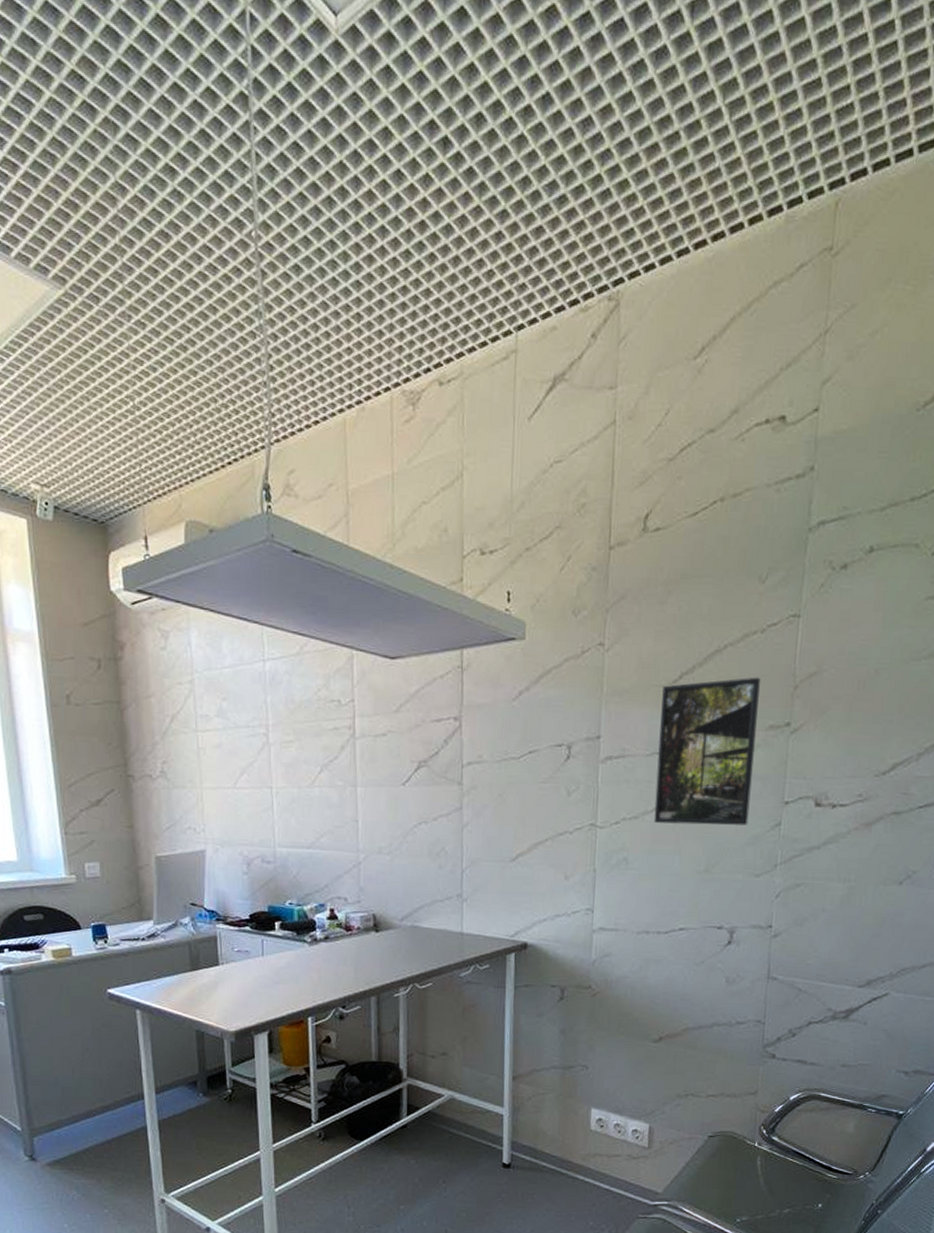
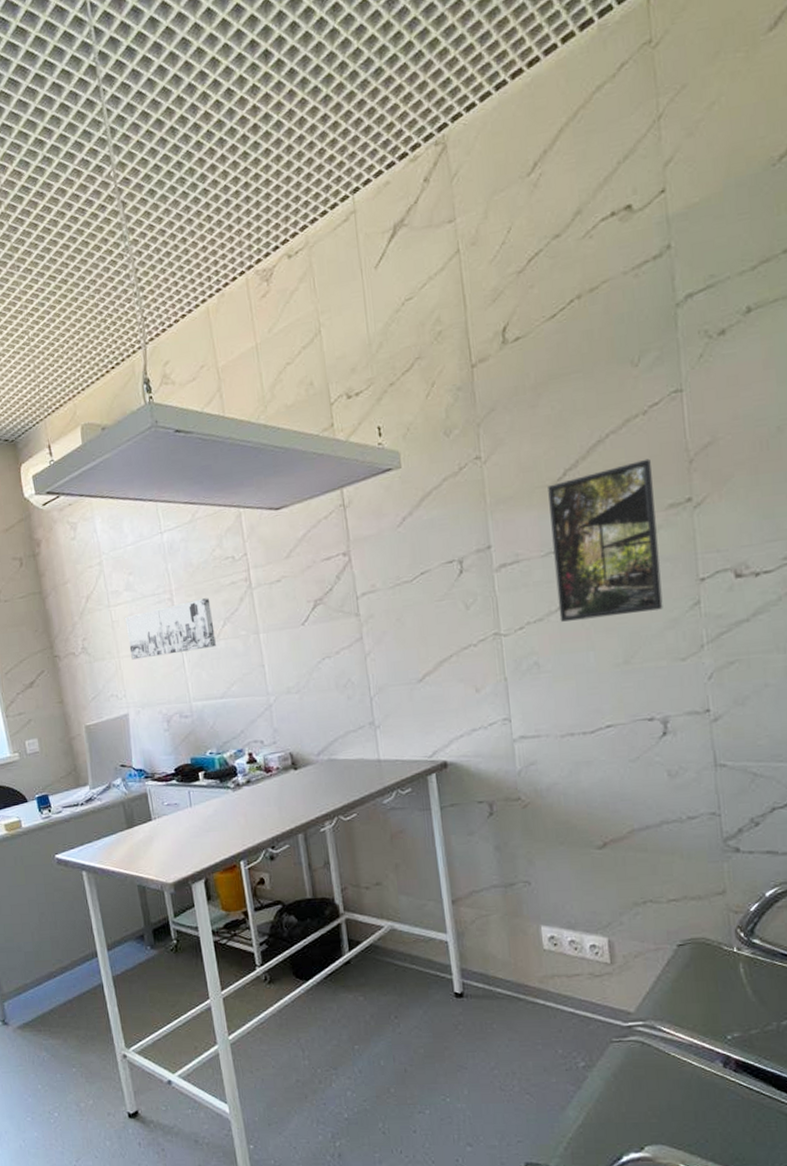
wall art: none [213,739,310,794] -> present [125,598,216,660]

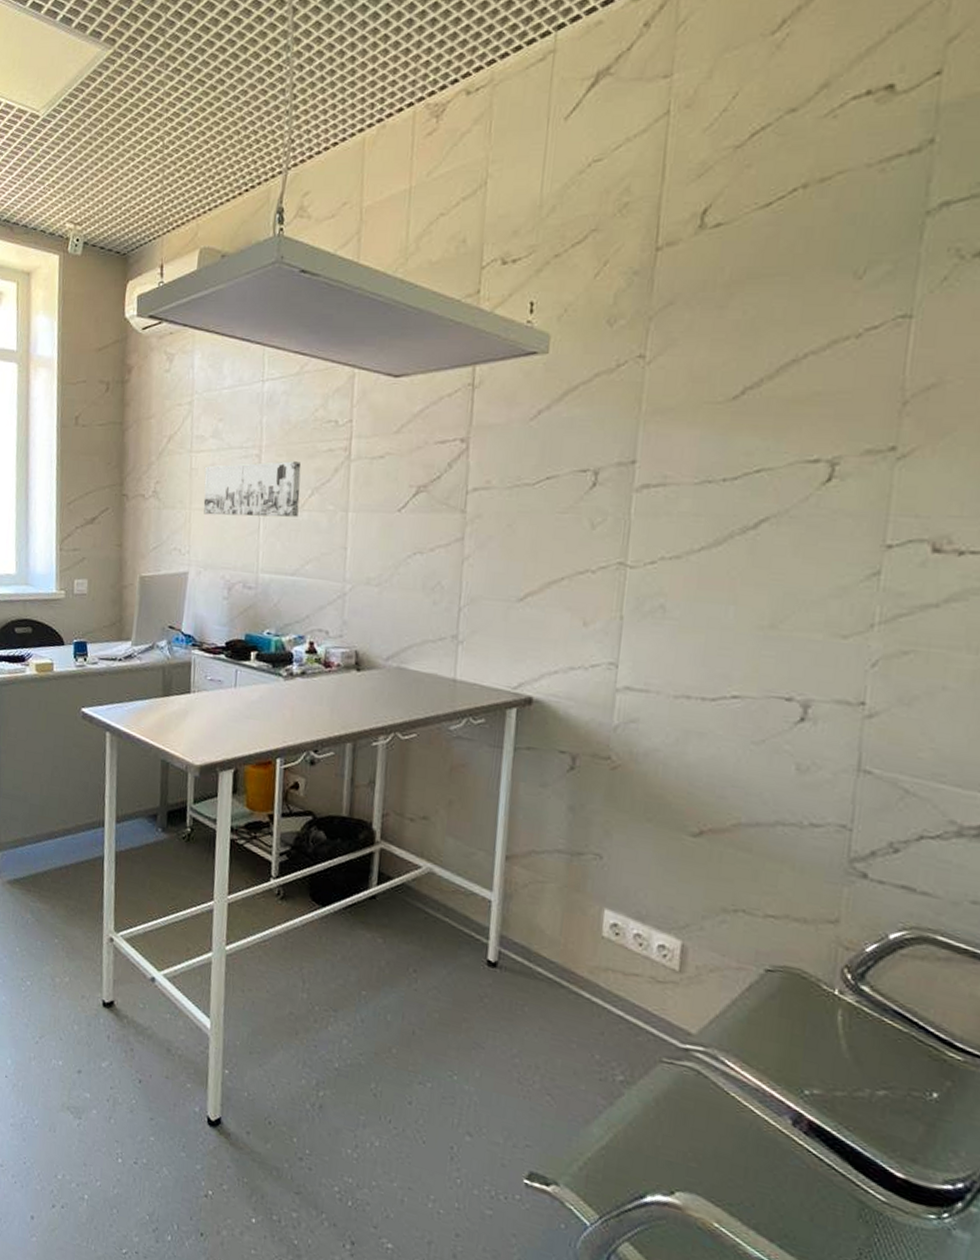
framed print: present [548,458,663,622] -> none [701,391,854,573]

